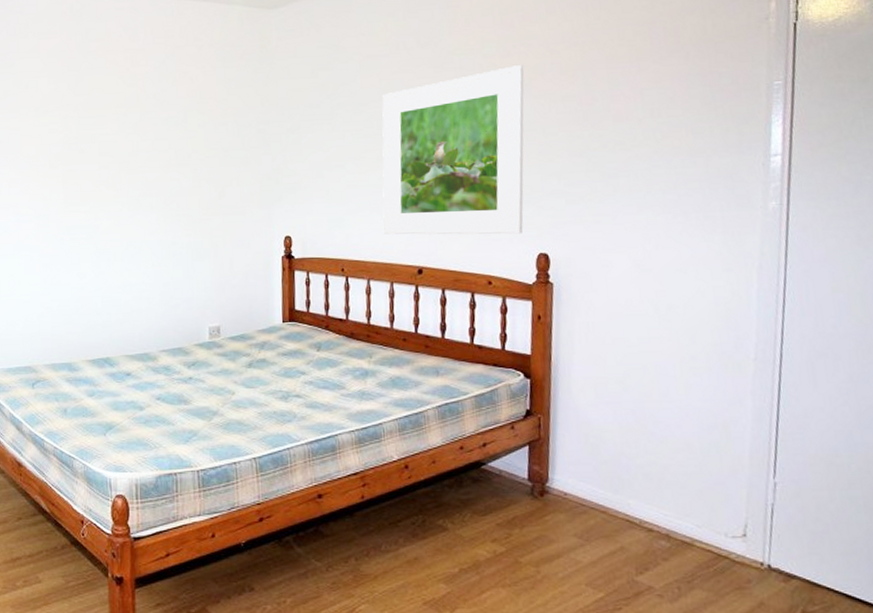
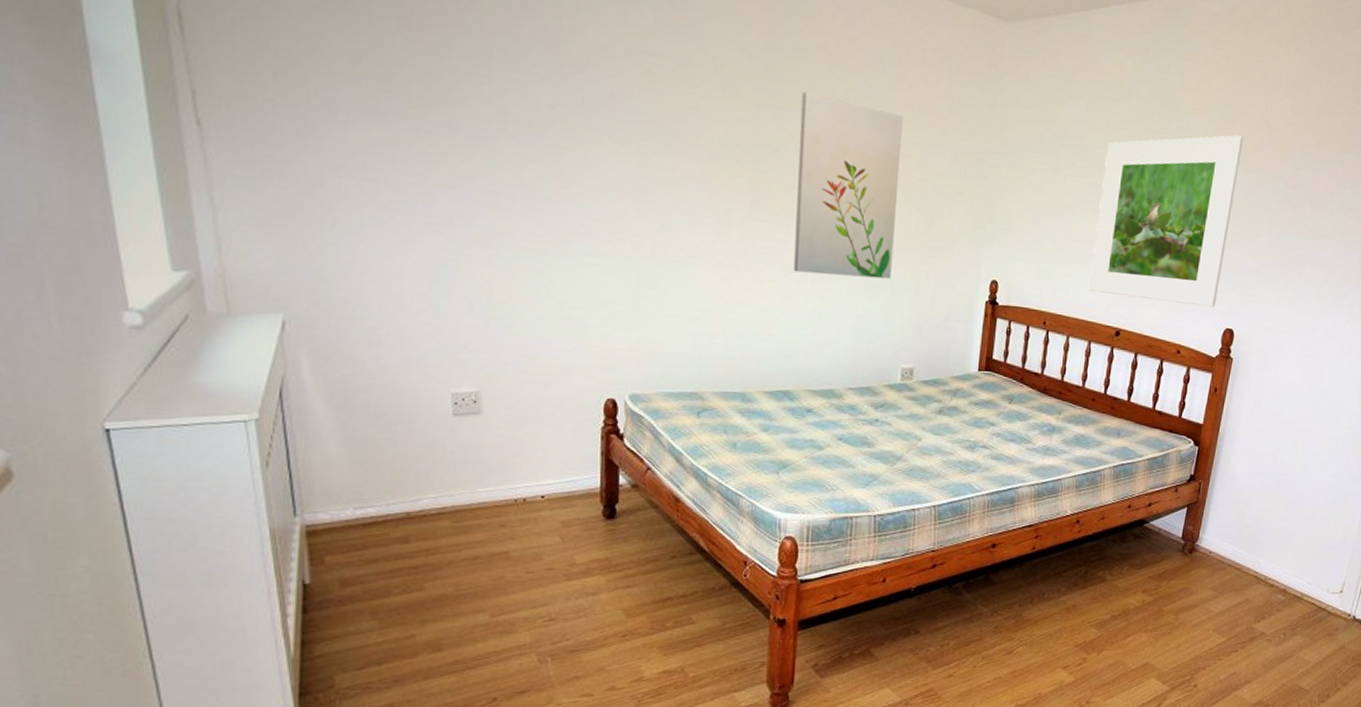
wall art: none [100,99,191,252] -> present [793,91,903,280]

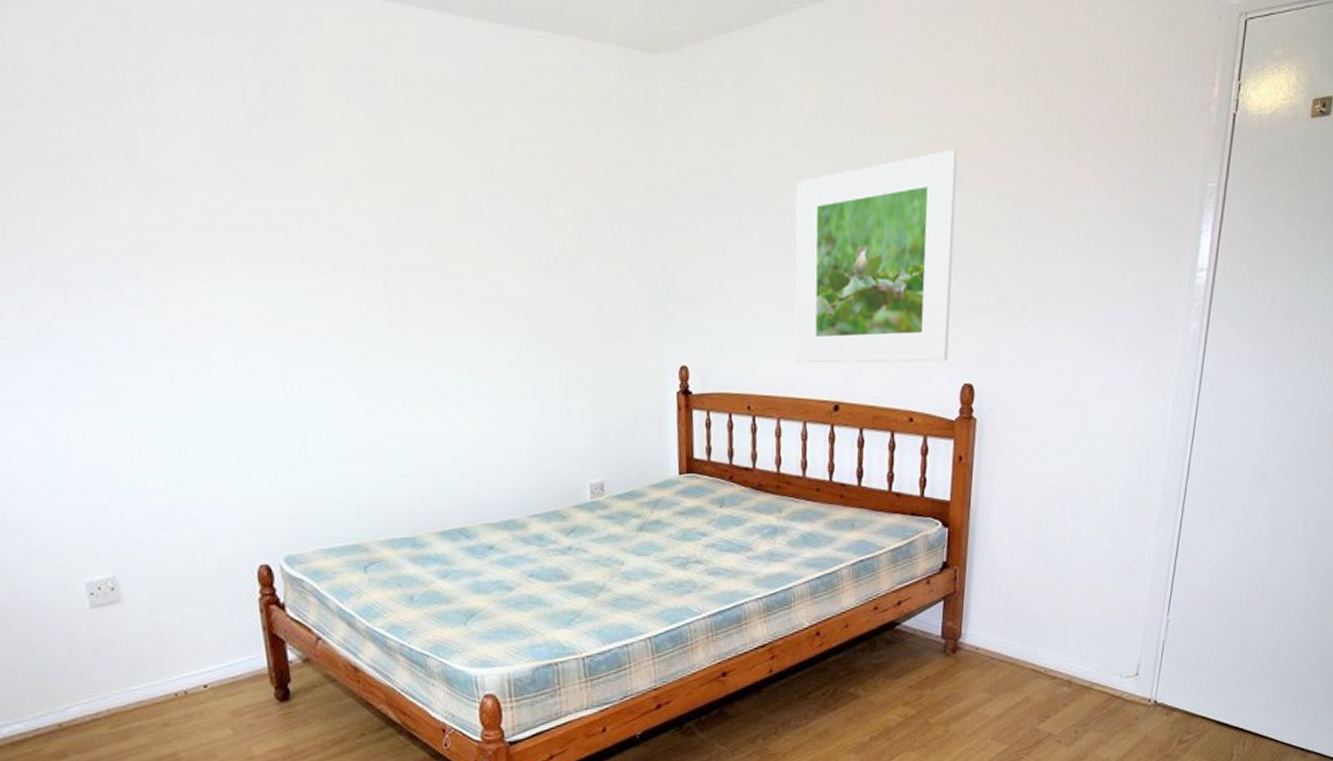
wall art: present [793,91,903,280] -> none [428,174,563,389]

